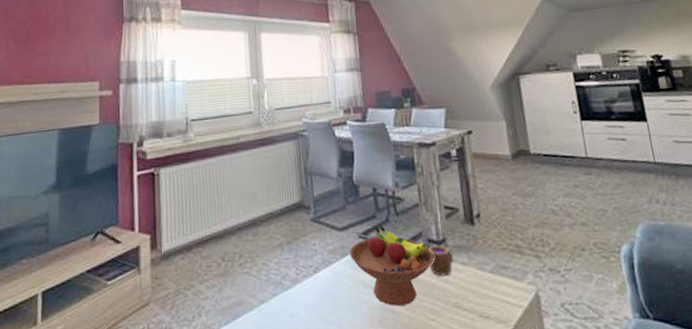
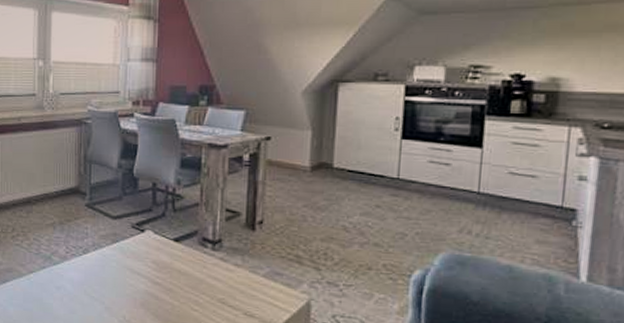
fruit bowl: present [349,226,434,306] -> none [120,220,207,294]
mug: present [429,245,454,276] -> none [201,244,227,274]

